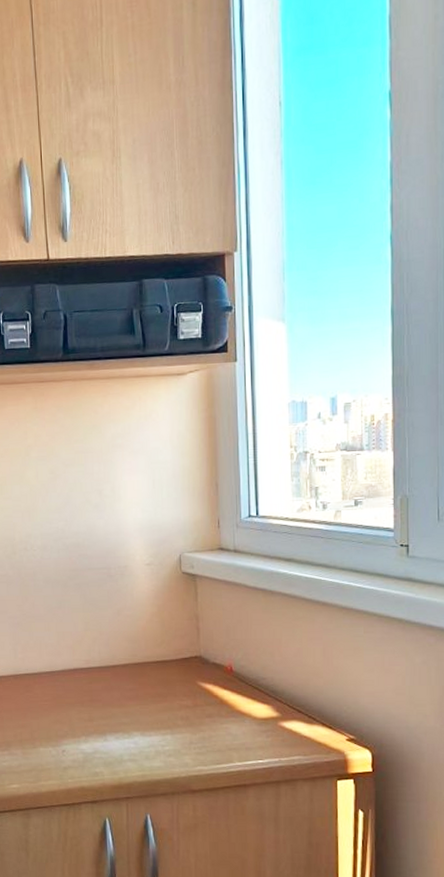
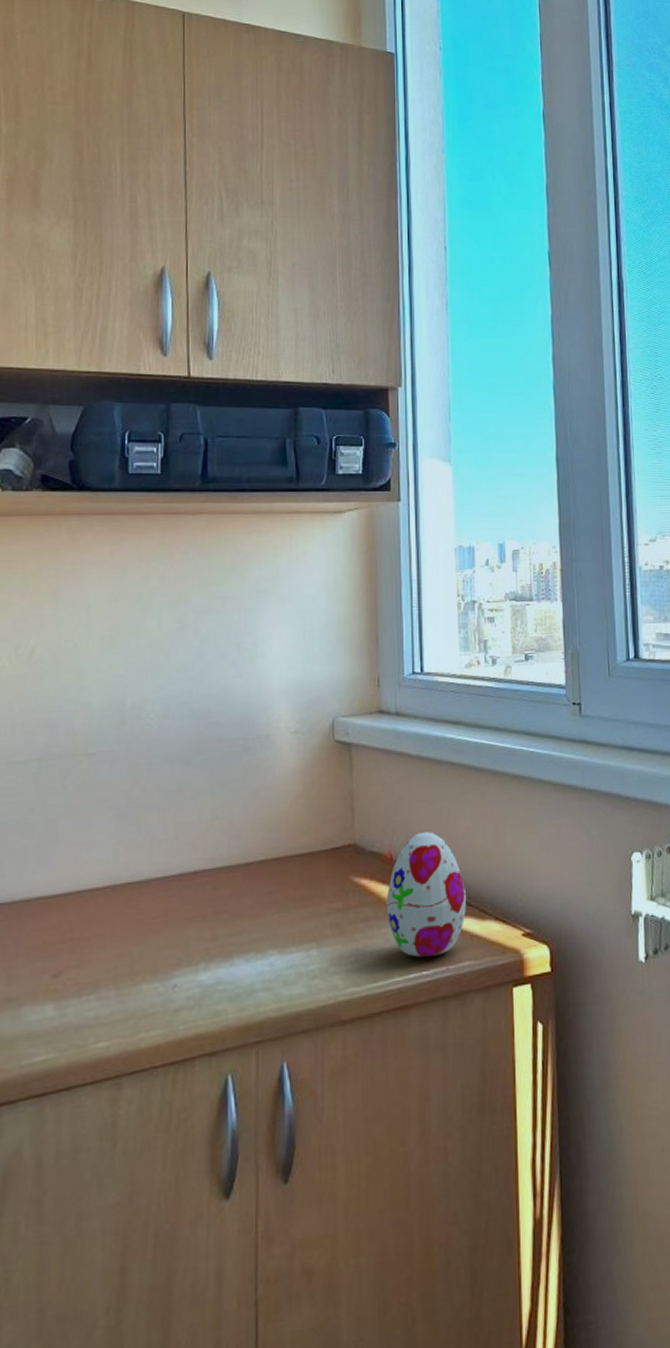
decorative egg: none [227,650,297,749] -> present [386,832,467,957]

